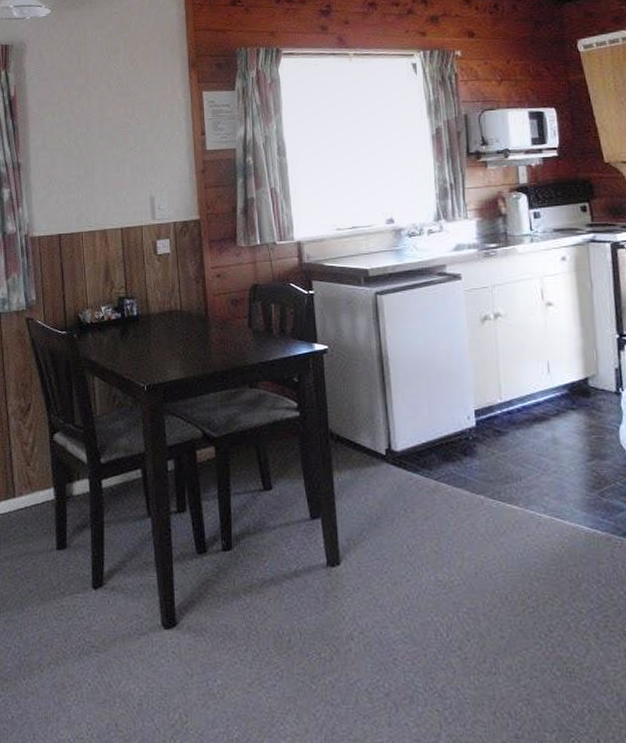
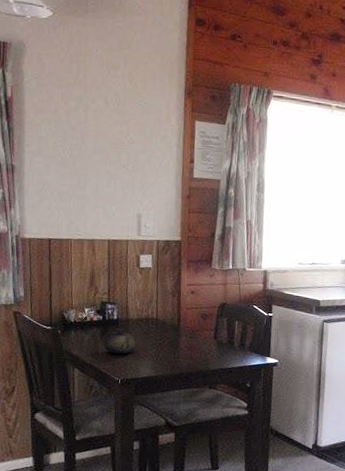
teapot: none [125,326,160,356] -> present [104,328,136,355]

